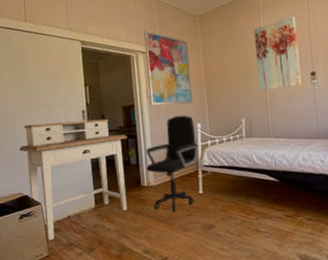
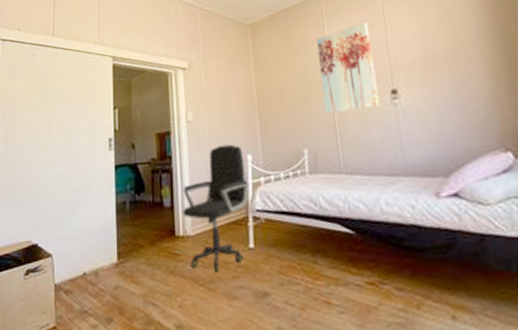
desk: present [19,118,127,241] -> none [33,148,161,306]
wall art: present [143,30,193,106] -> none [184,43,243,133]

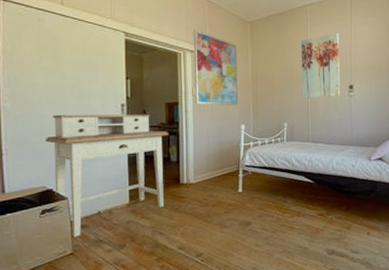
desk: none [33,148,161,306] -> present [45,114,169,237]
office chair: present [183,144,250,271] -> none [187,116,241,209]
wall art: none [184,43,243,133] -> present [193,30,239,106]

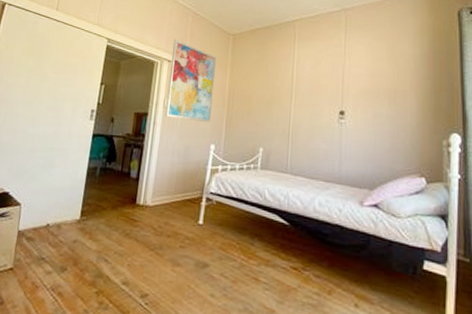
desk: present [45,114,169,237] -> none [10,114,133,251]
wall art: present [301,33,340,98] -> none [282,51,331,123]

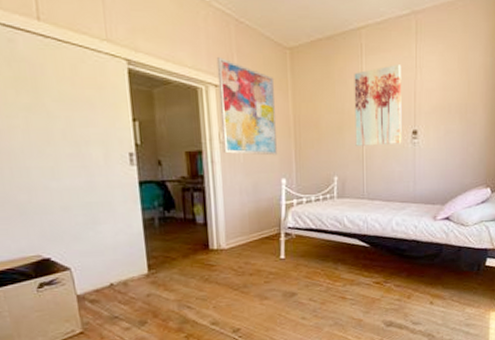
wall art: none [282,51,331,123] -> present [354,65,402,146]

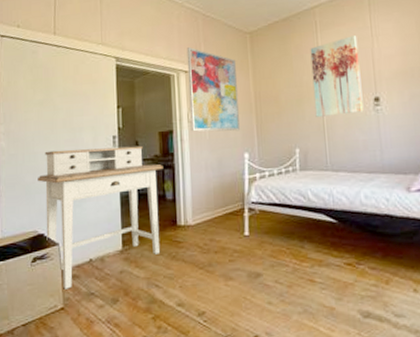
desk: none [34,165,192,314] -> present [37,145,164,289]

